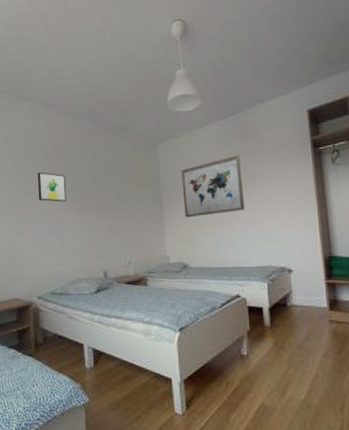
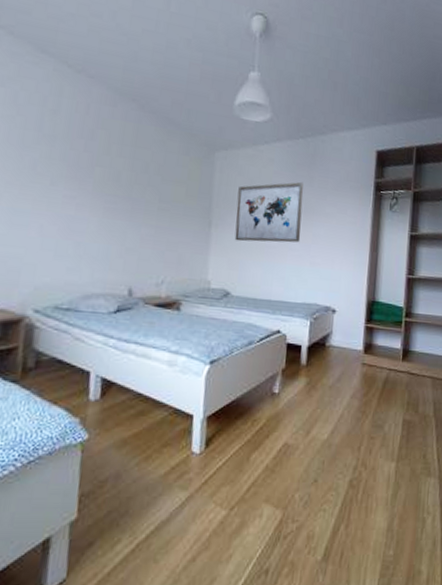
wall art: present [37,172,67,202] -> none [51,153,94,198]

